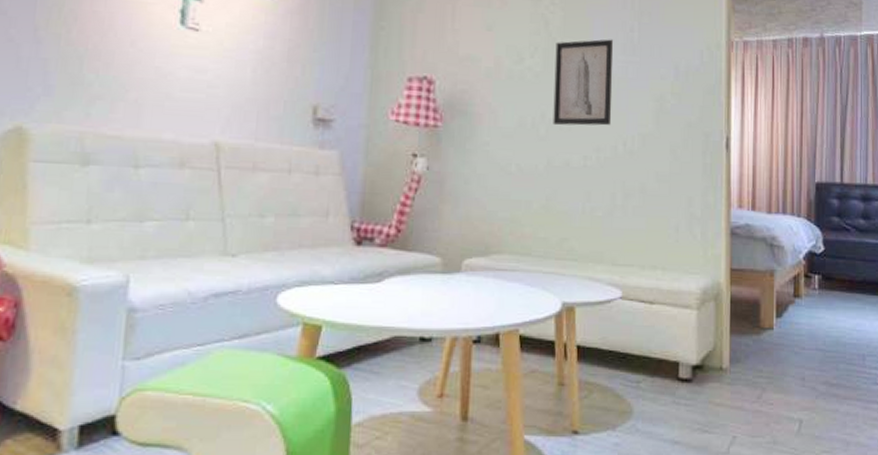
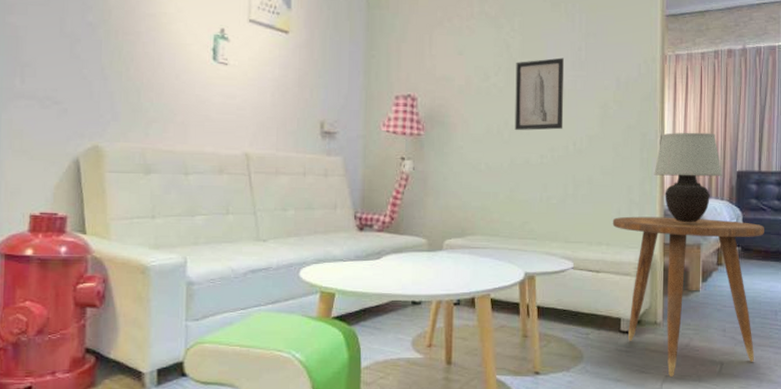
side table: none [669,234,848,439] -> present [612,216,764,378]
table lamp: none [718,133,799,245] -> present [654,132,723,223]

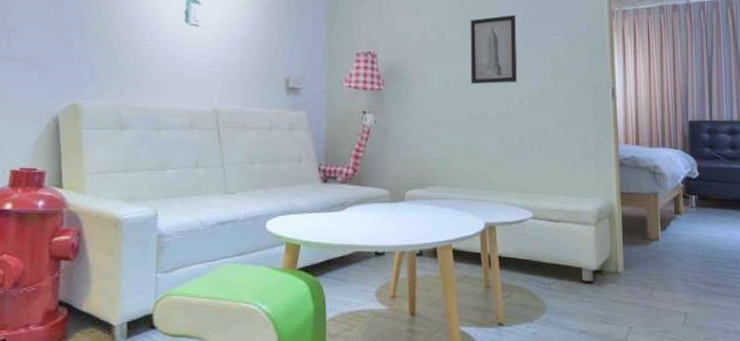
side table: present [612,216,764,378] -> none [569,166,720,329]
table lamp: present [654,132,723,223] -> none [607,83,675,172]

